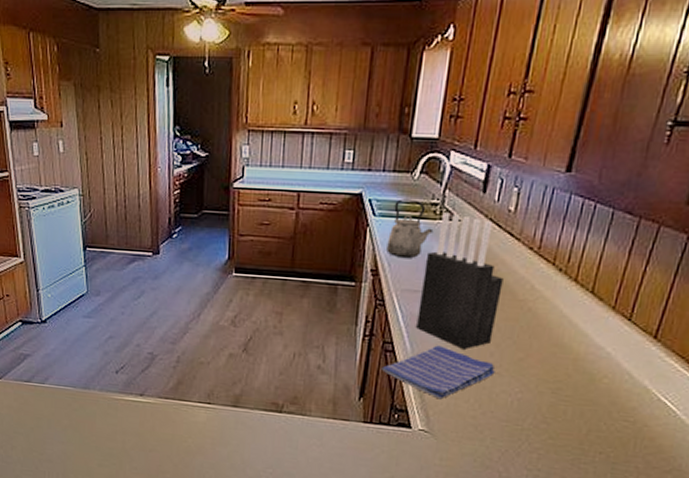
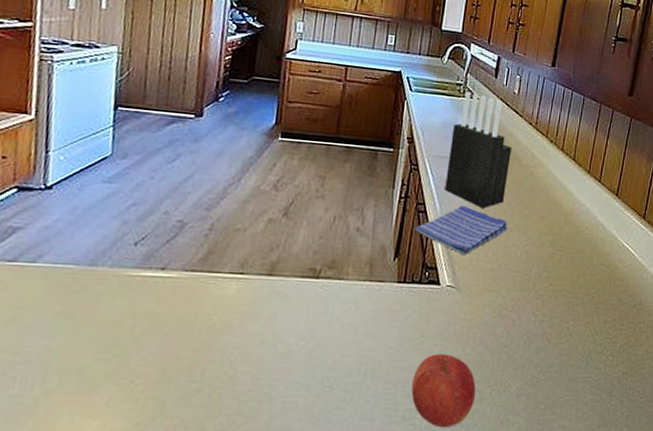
kettle: present [386,199,434,259] -> none [421,78,459,129]

